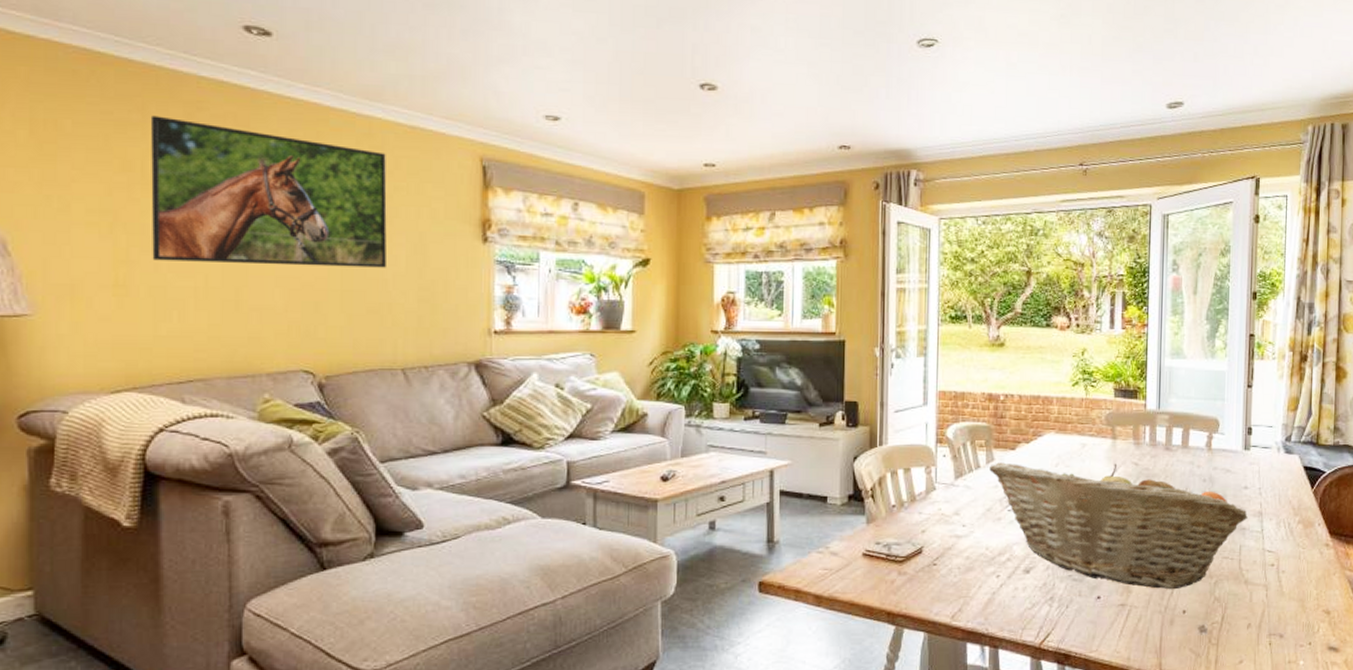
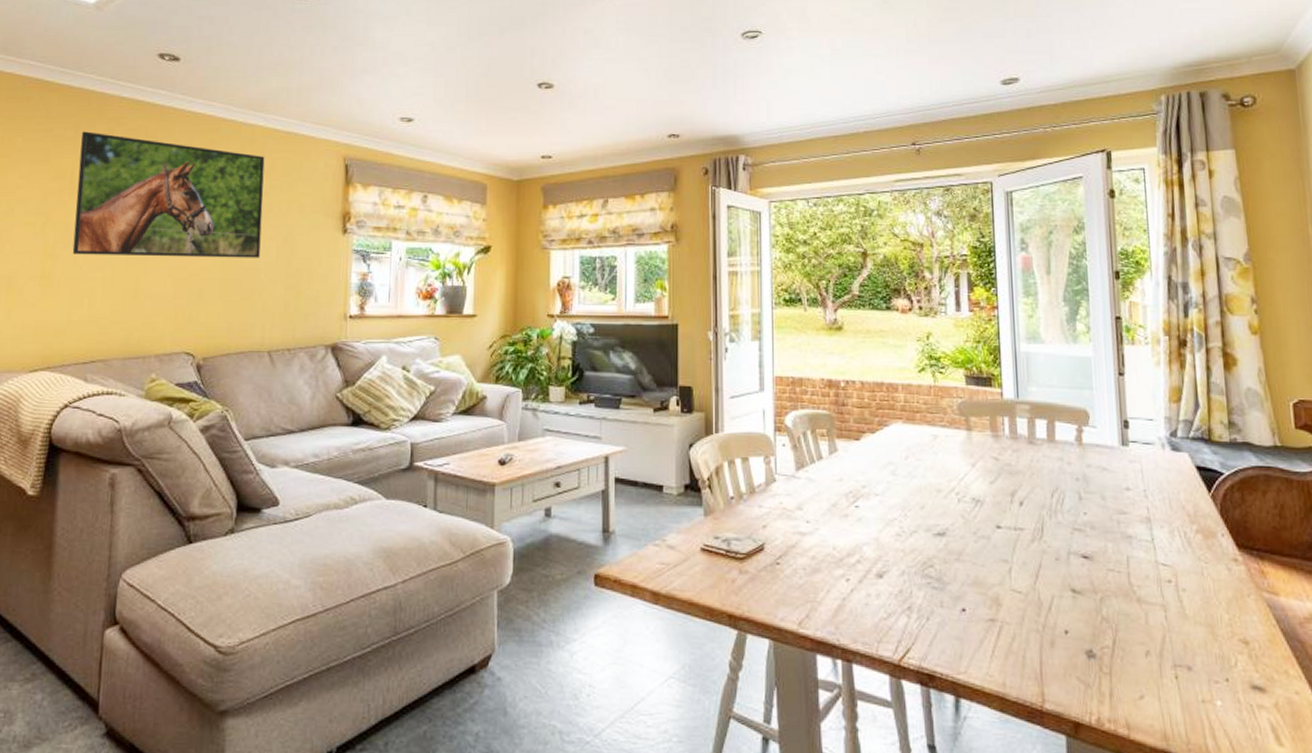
fruit basket: present [989,462,1248,590] -> none [833,453,1133,605]

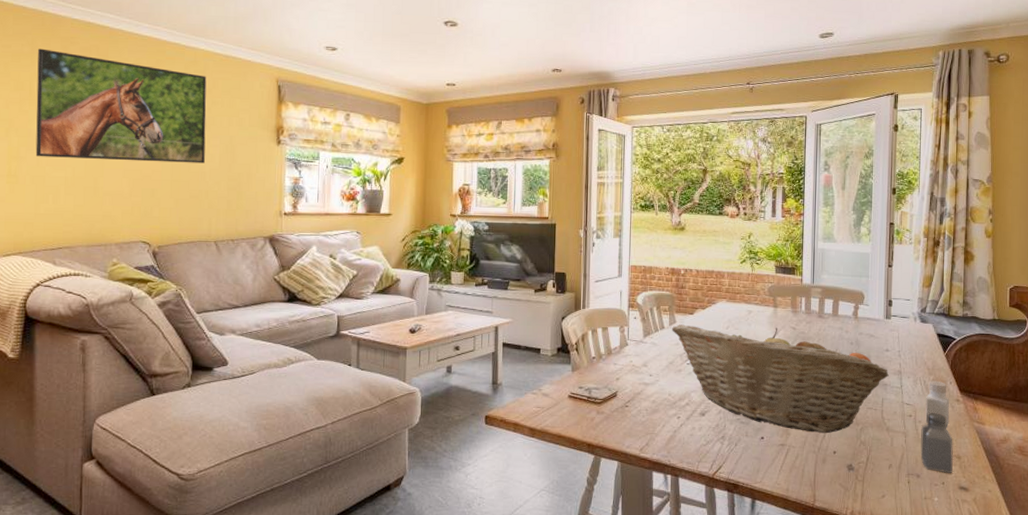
fruit basket: none [833,453,1133,605] -> present [672,324,889,434]
saltshaker: none [1187,576,1239,665] -> present [920,412,954,473]
pepper shaker: none [1189,531,1227,599] -> present [925,380,950,427]

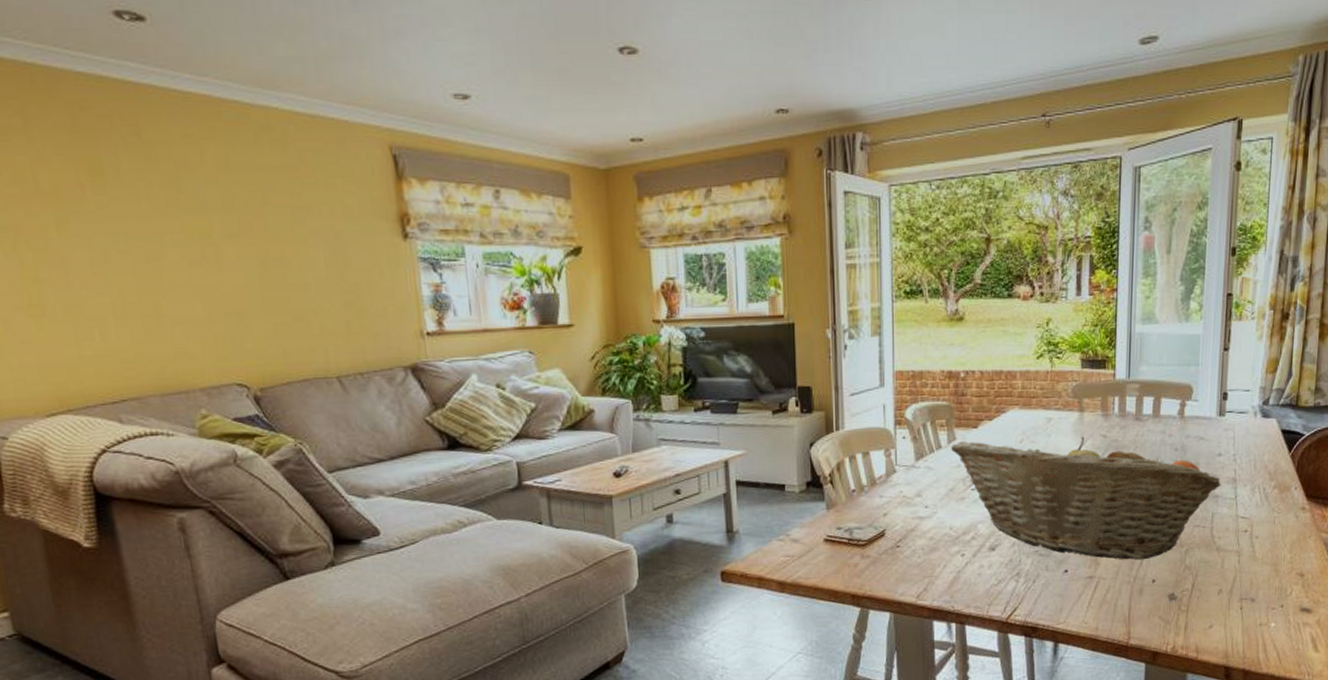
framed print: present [35,48,207,163] -> none [32,119,306,277]
saltshaker: present [920,412,954,473] -> none [1256,524,1296,594]
pepper shaker: present [925,380,950,427] -> none [1264,487,1294,541]

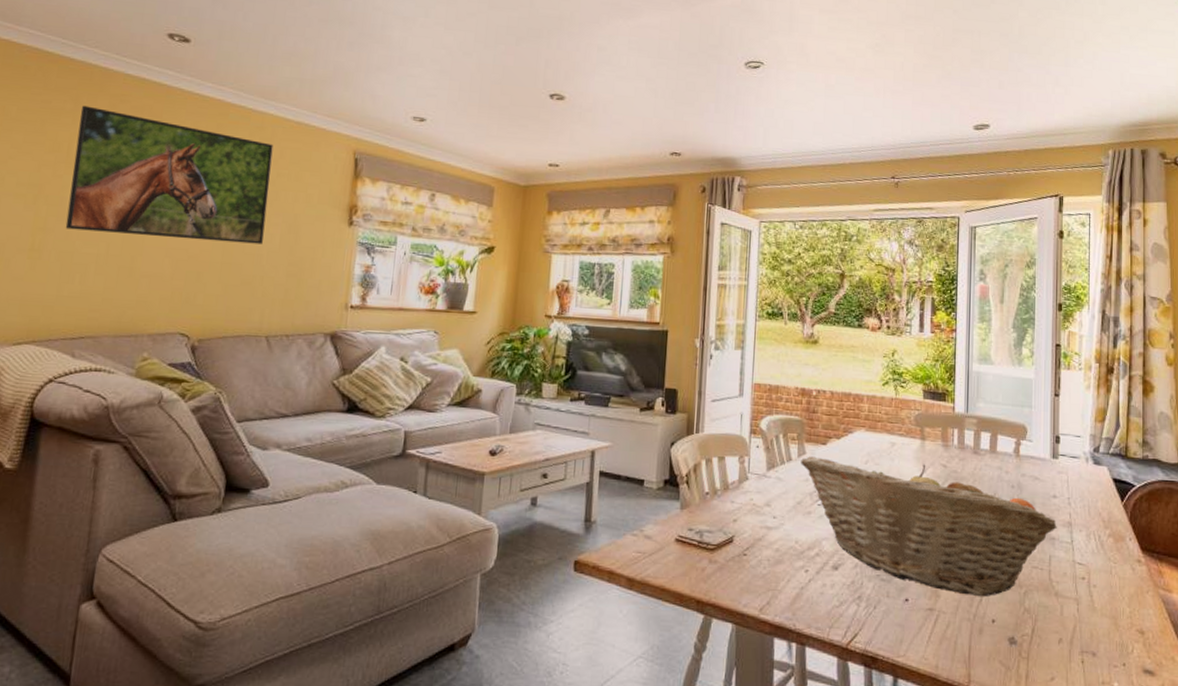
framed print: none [32,119,306,277] -> present [65,105,274,244]

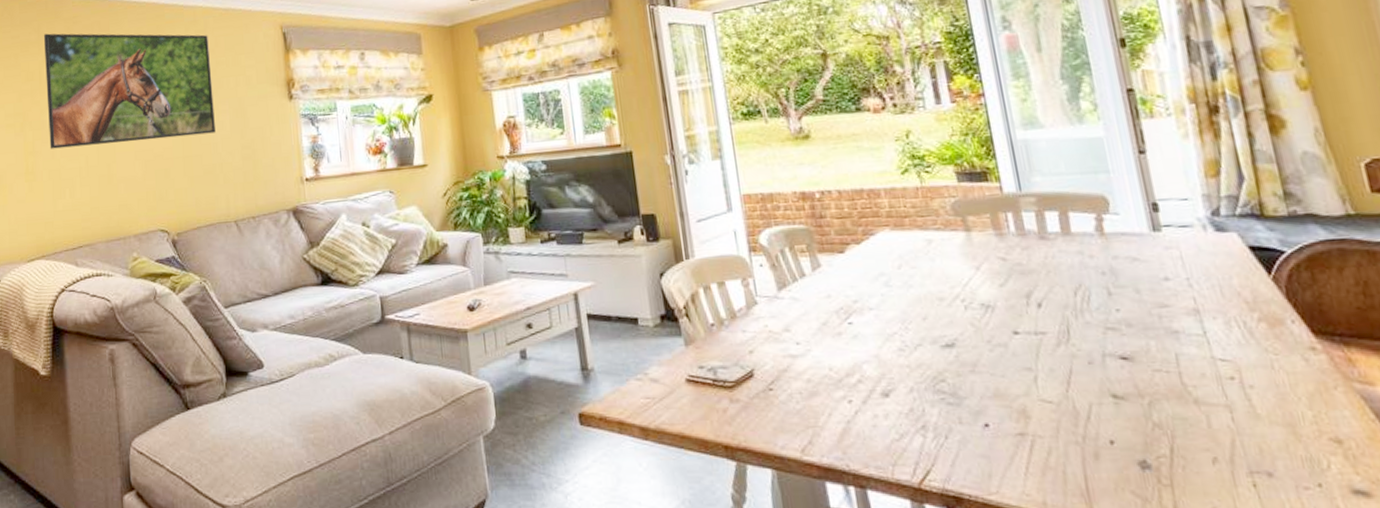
fruit basket: present [801,456,1057,597] -> none [817,260,1179,414]

